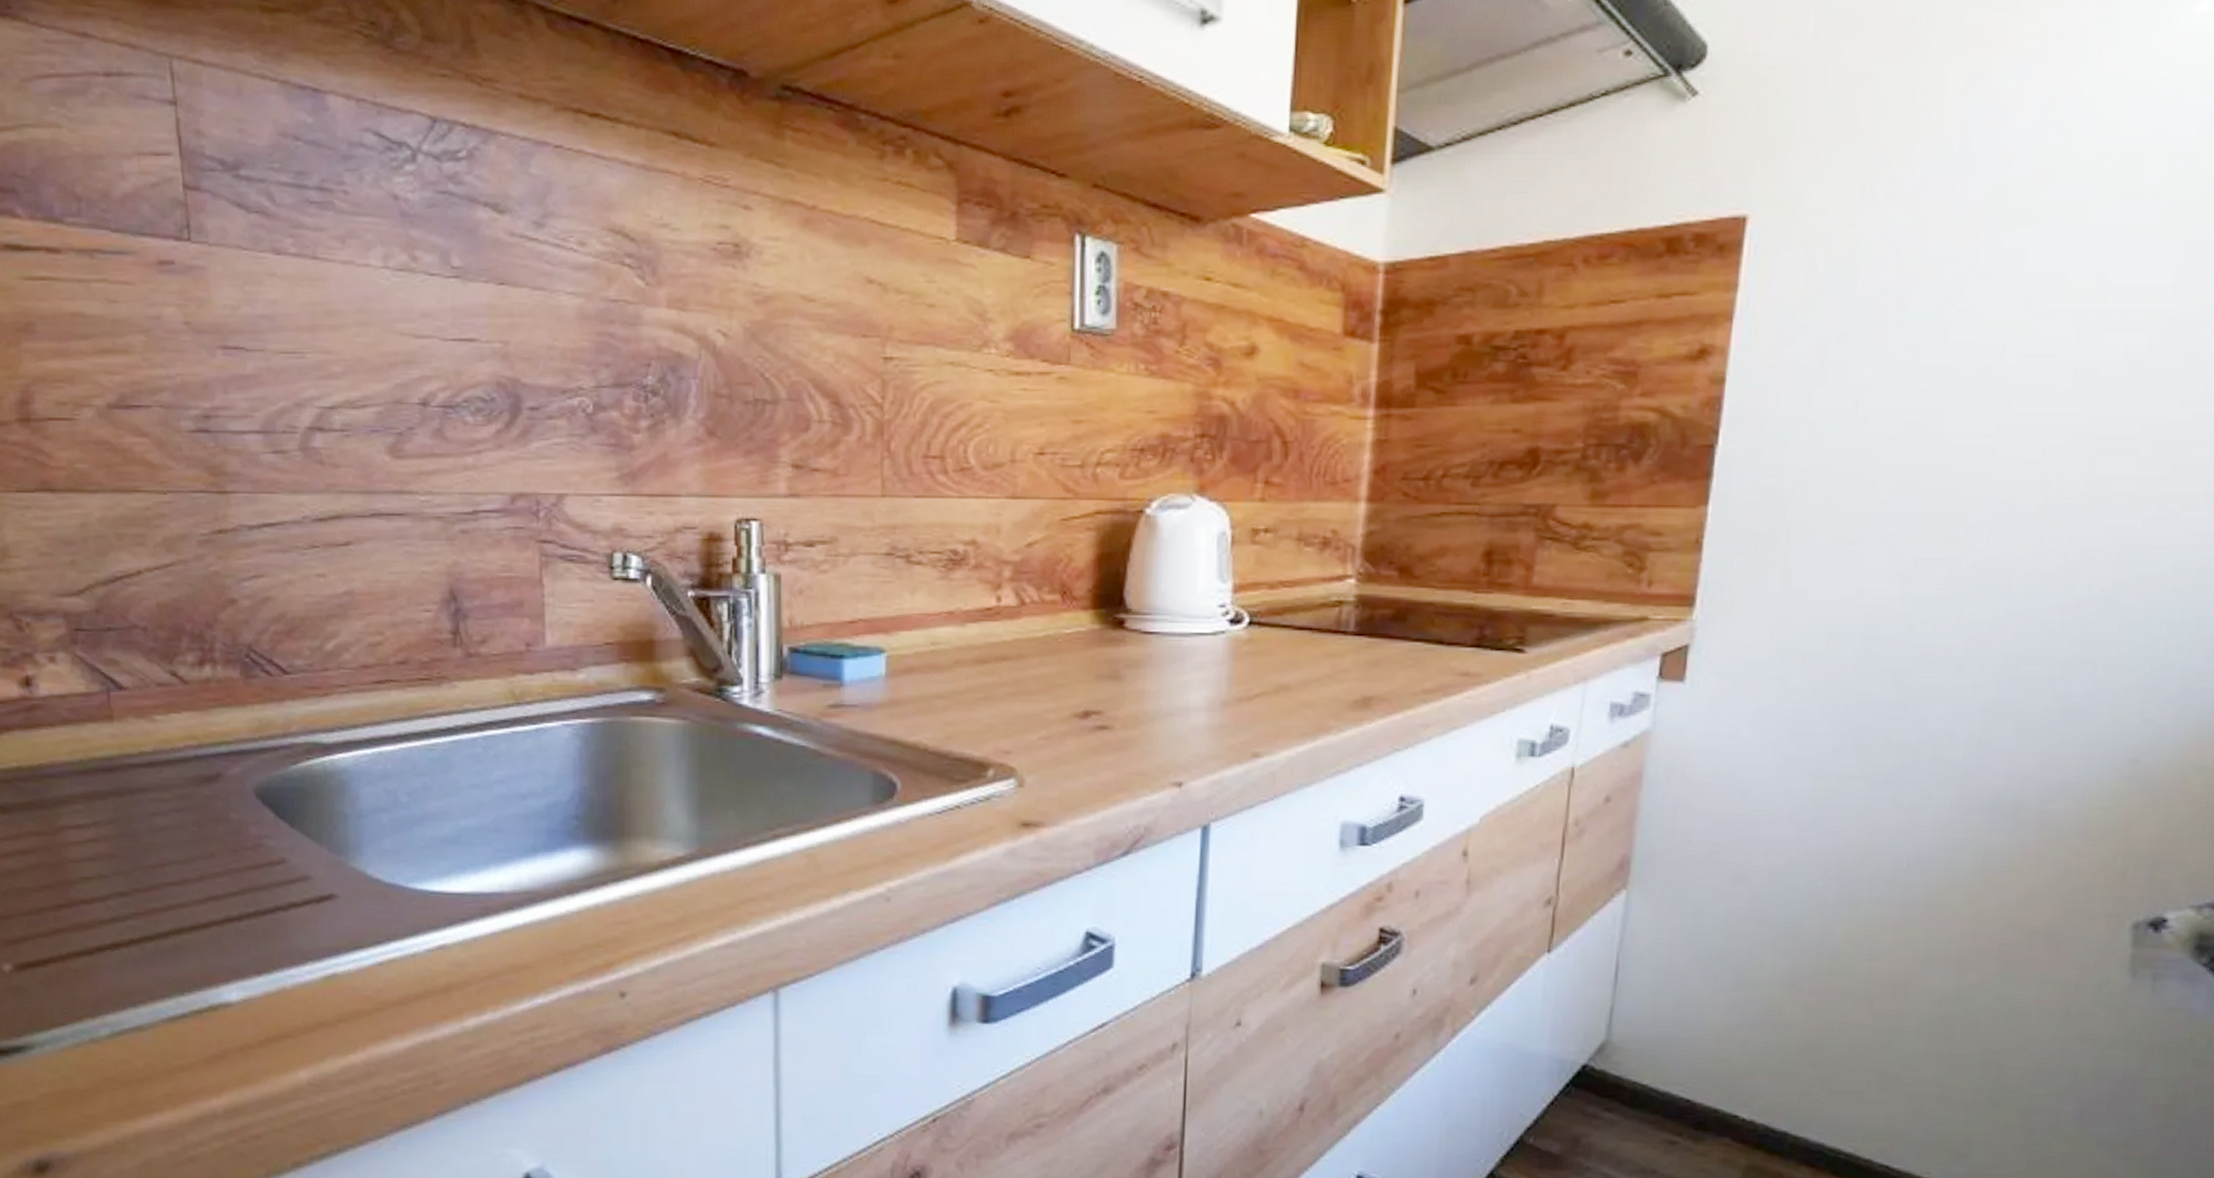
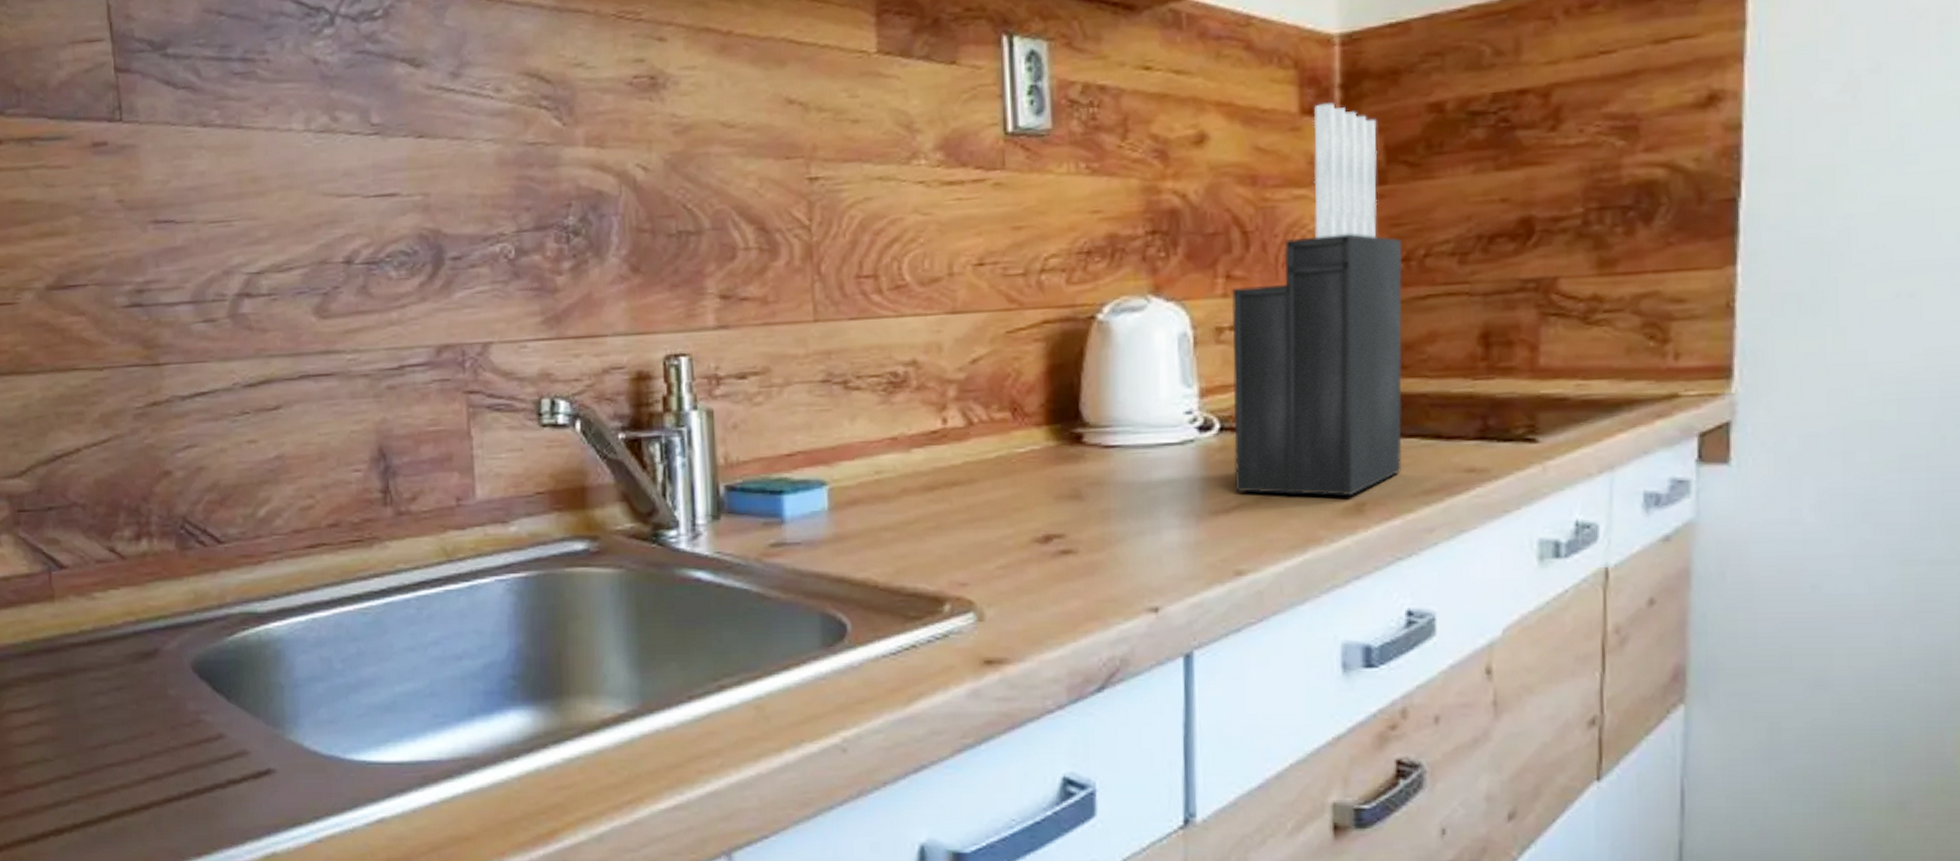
knife block: none [1258,327,1424,690] -> present [1231,102,1403,495]

